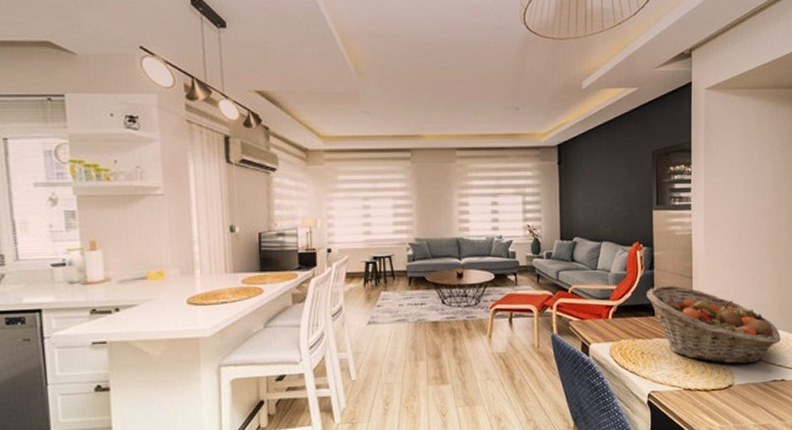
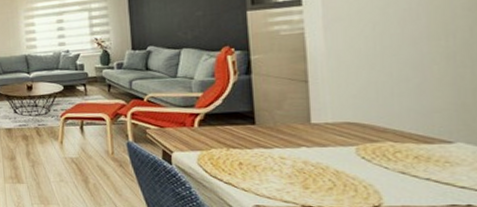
fruit basket: present [646,285,782,364] -> none [242,90,464,183]

